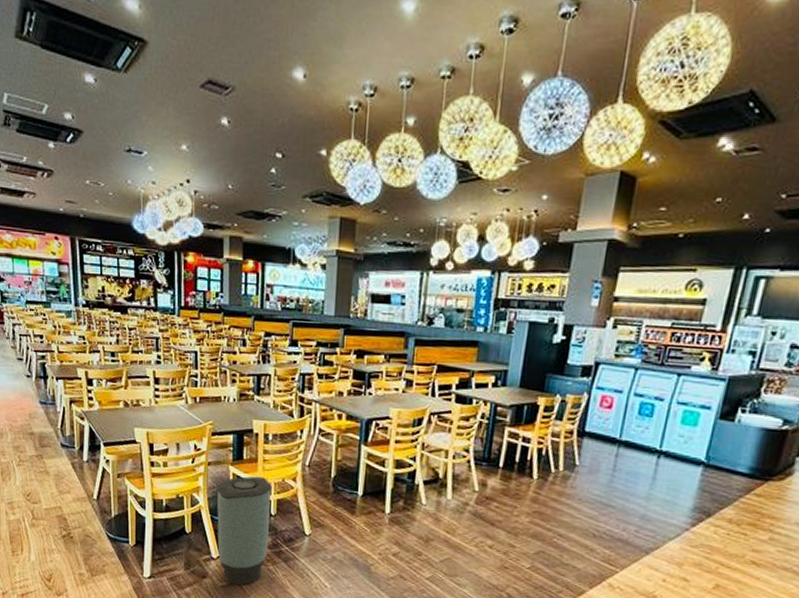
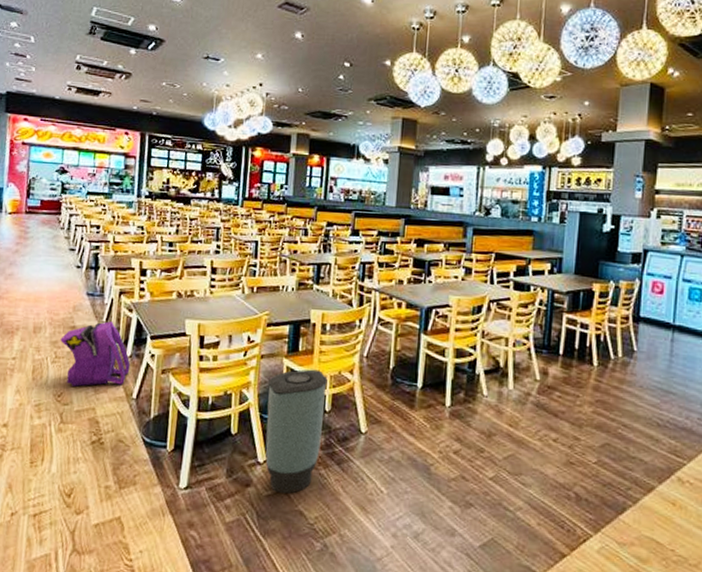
backpack: none [22,428,88,488] -> present [60,321,131,387]

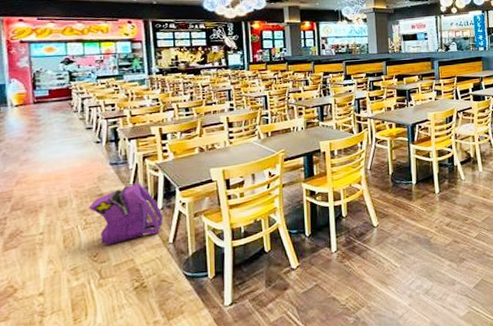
trash can: present [265,369,328,494] -> none [292,186,343,288]

